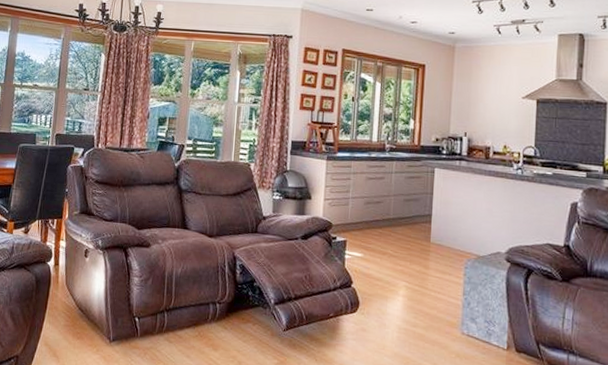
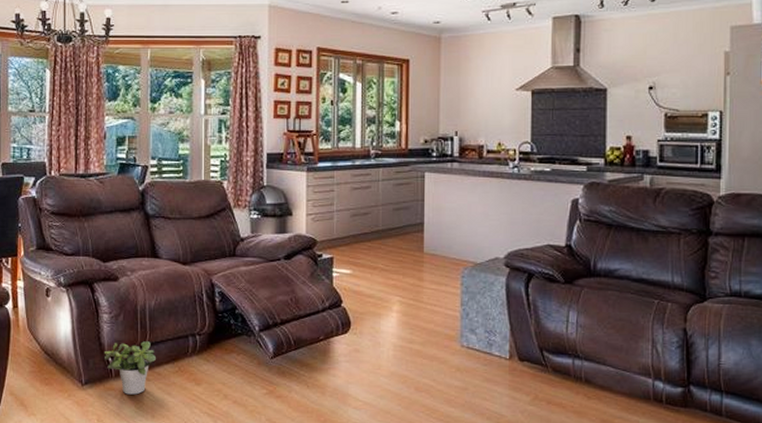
potted plant: none [132,305,180,355] -> present [103,341,157,395]

